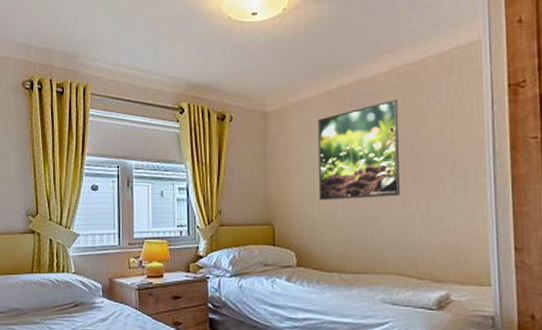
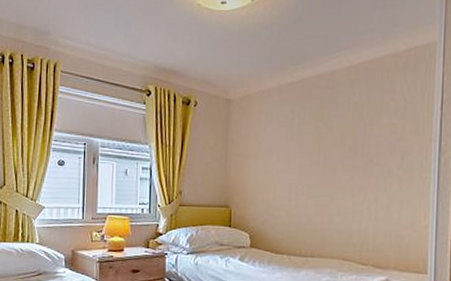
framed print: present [317,98,400,200] -> none [274,94,355,187]

